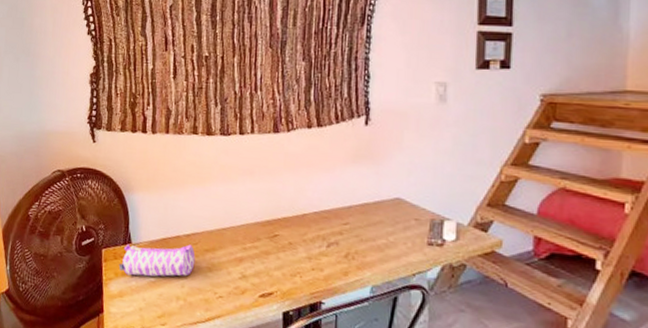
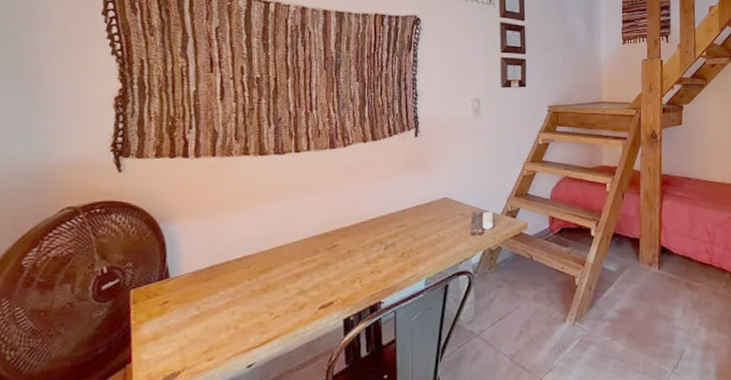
pencil case: present [118,243,196,277] -> none [152,268,248,314]

